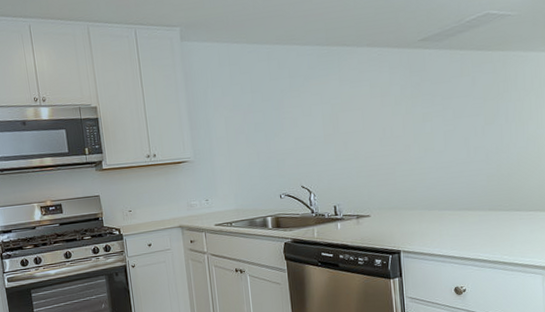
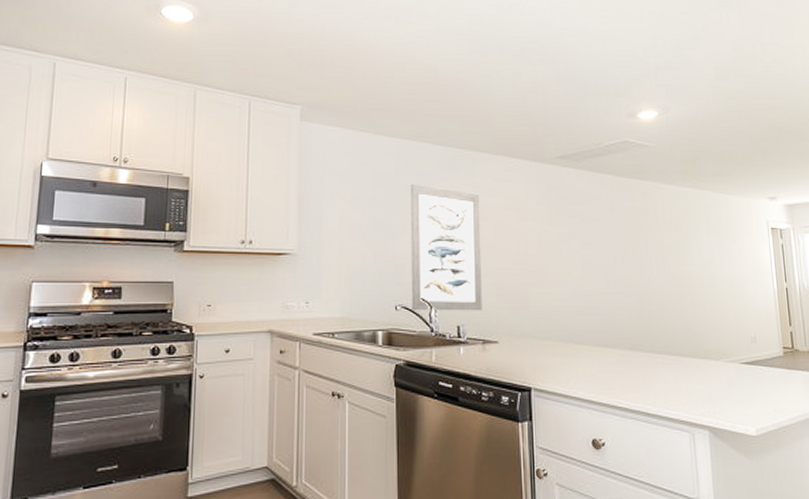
wall art: none [284,85,355,197] -> present [410,184,482,311]

